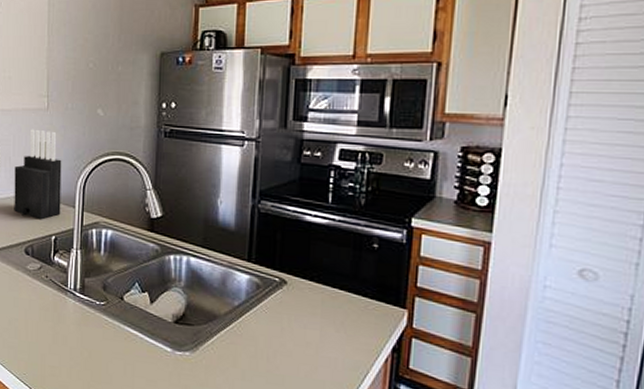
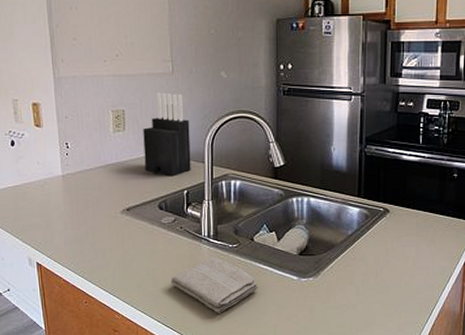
washcloth: none [32,312,127,379] -> present [170,256,259,314]

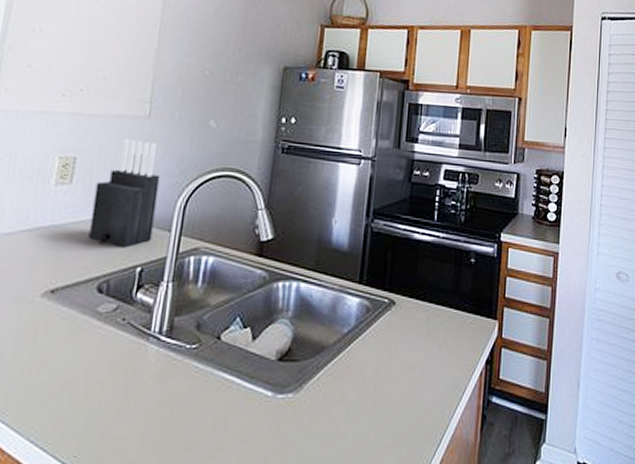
washcloth: present [170,256,259,314] -> none [93,361,219,450]

